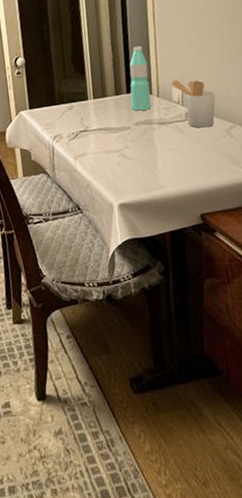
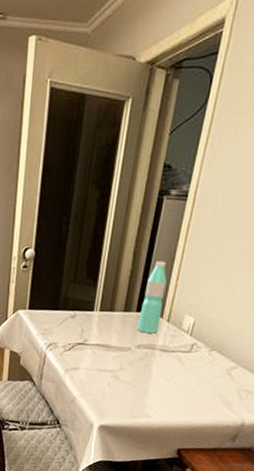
utensil holder: present [171,79,216,128] -> none [186,306,228,364]

